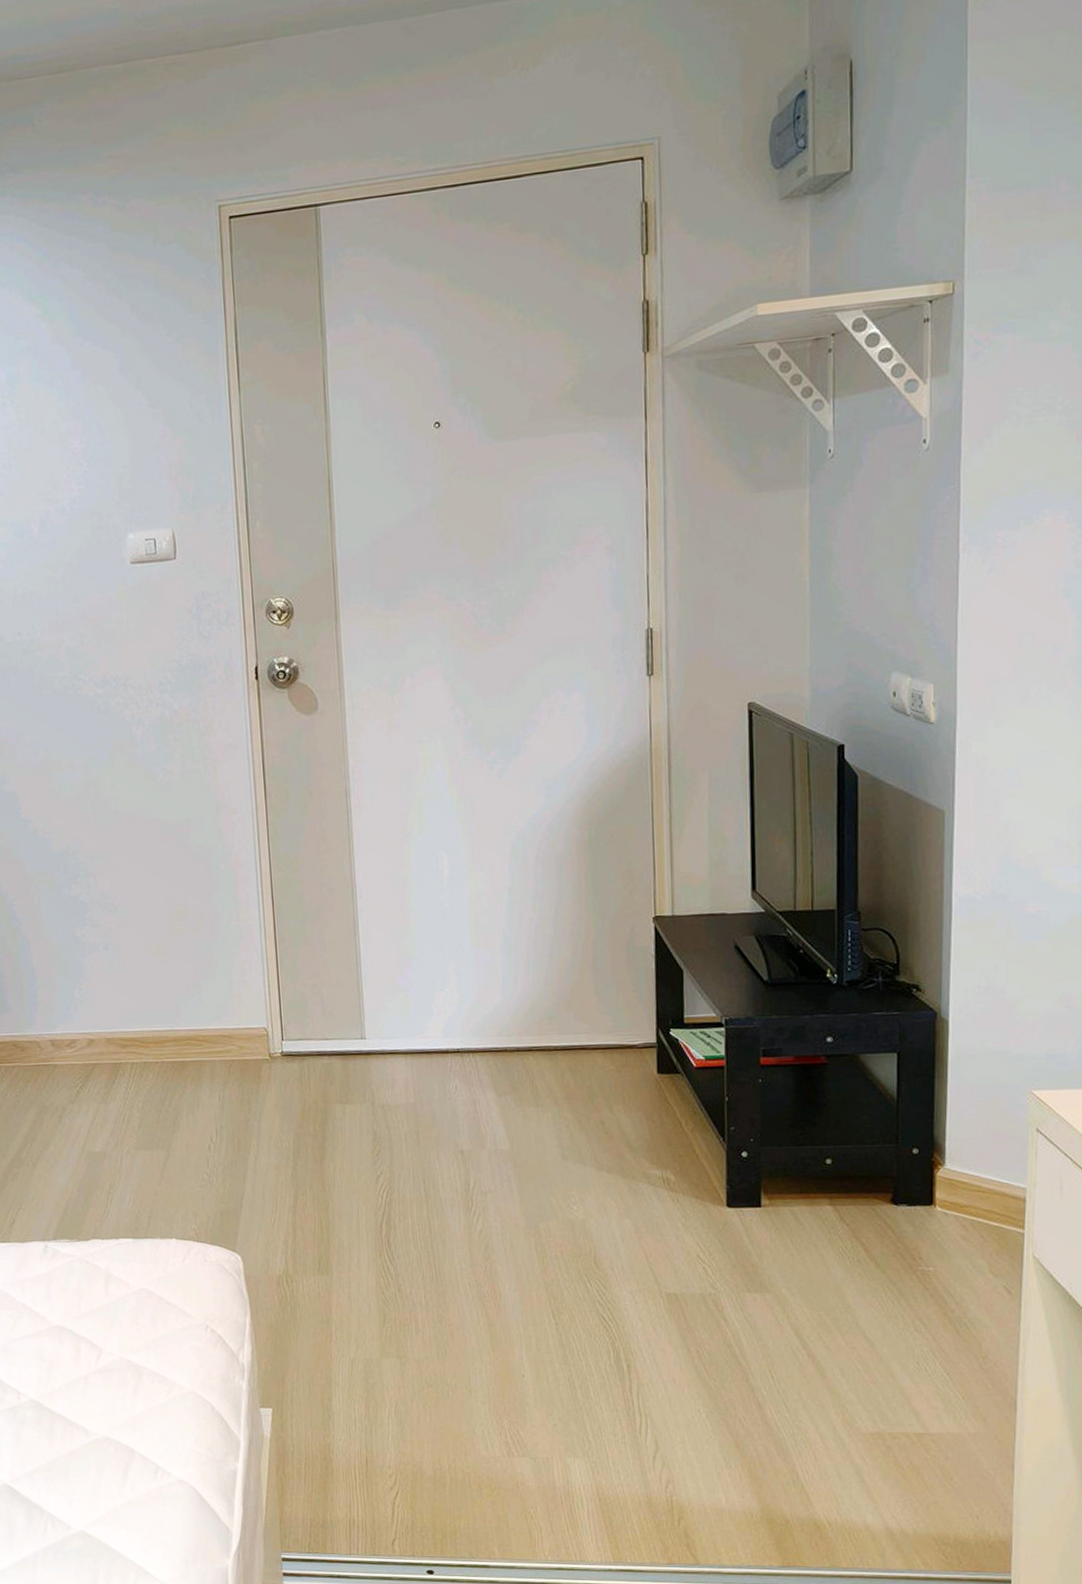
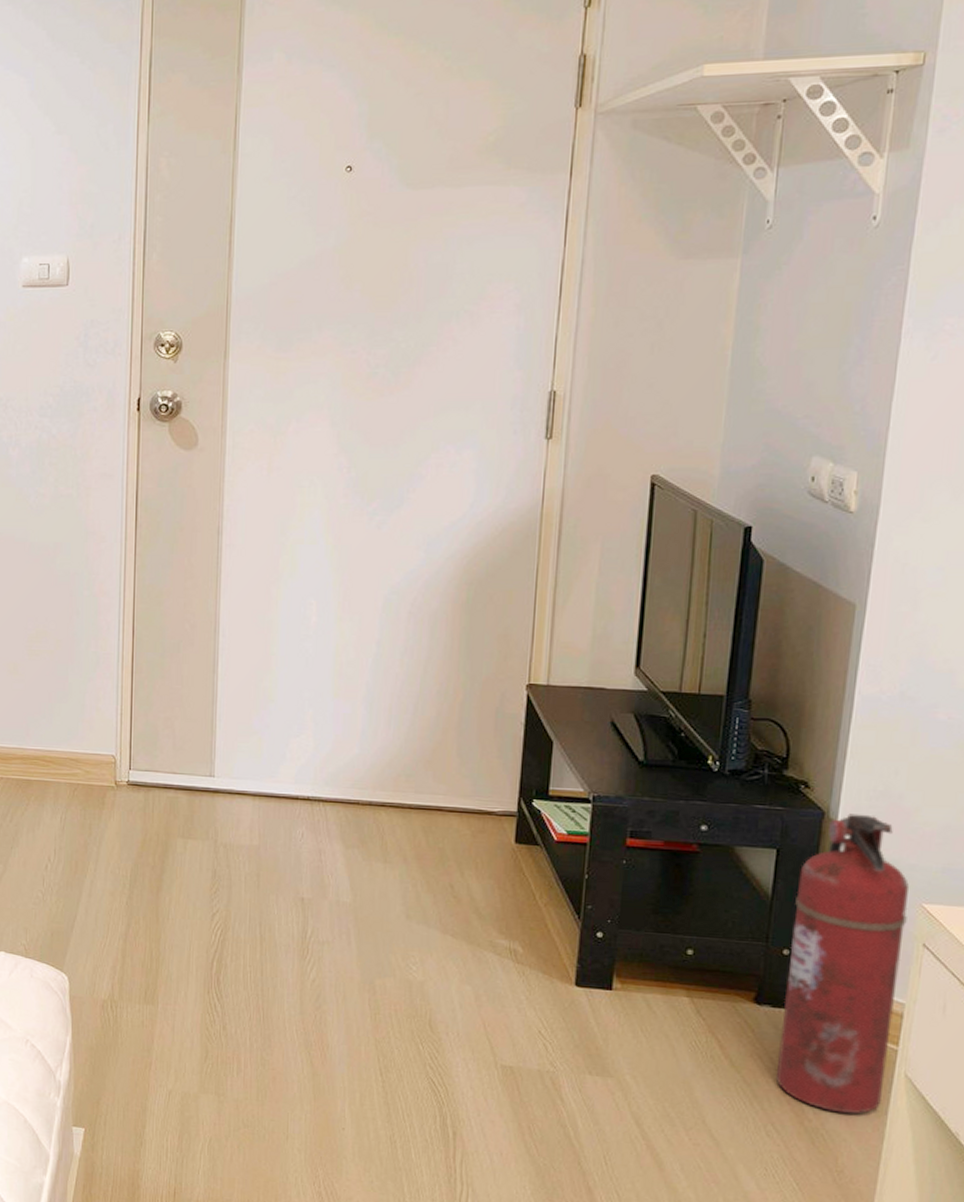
fire extinguisher: none [917,1010,1020,1301] -> present [775,814,910,1114]

